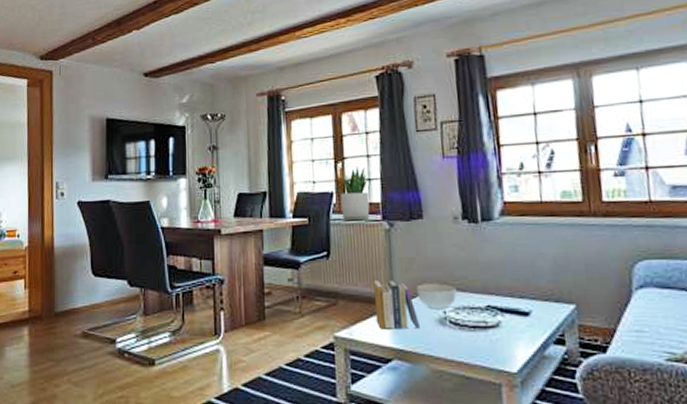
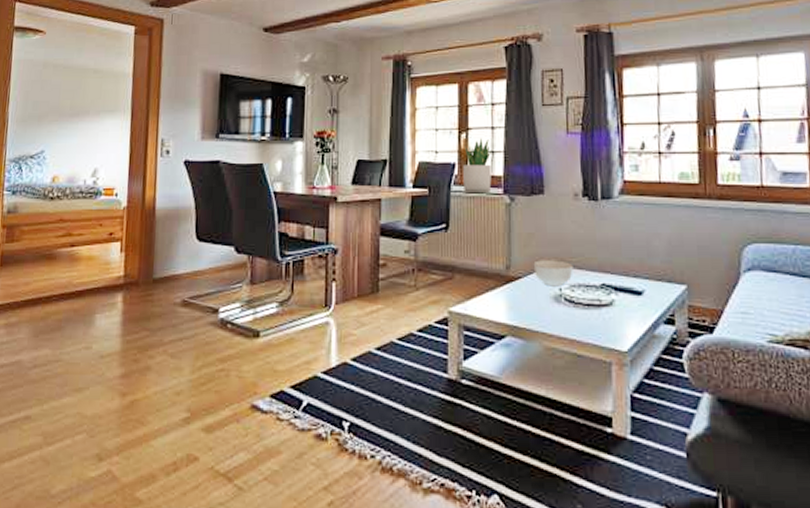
books: present [373,280,421,329] -> none [491,255,536,305]

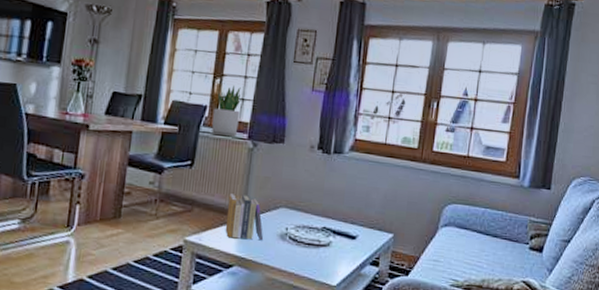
books: none [491,255,536,305] -> present [225,194,264,241]
bowl: present [533,260,573,287] -> none [265,201,301,227]

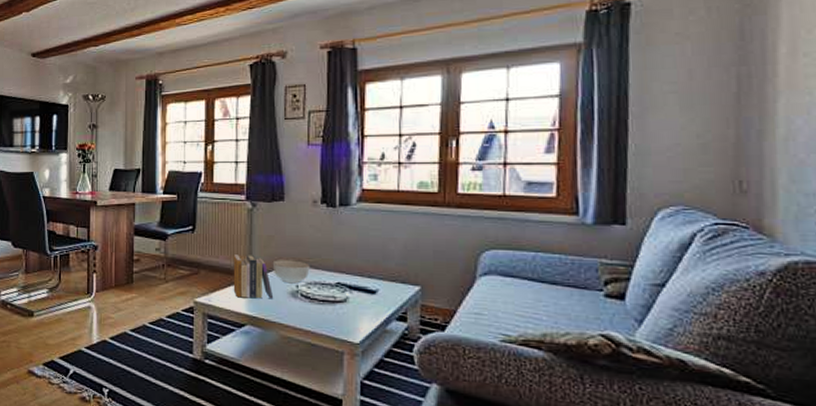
planter: present [212,85,243,137] -> none [209,150,236,200]
bowl: none [265,201,301,227] -> present [272,260,310,284]

